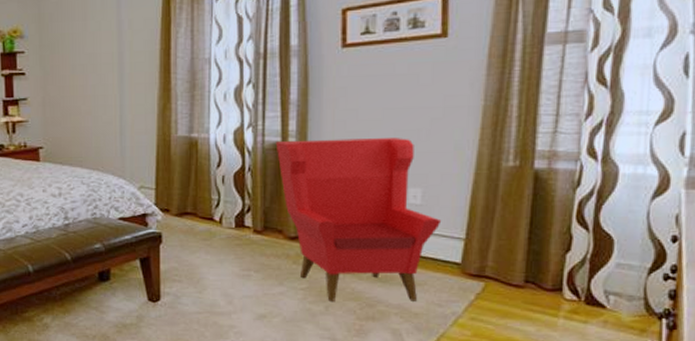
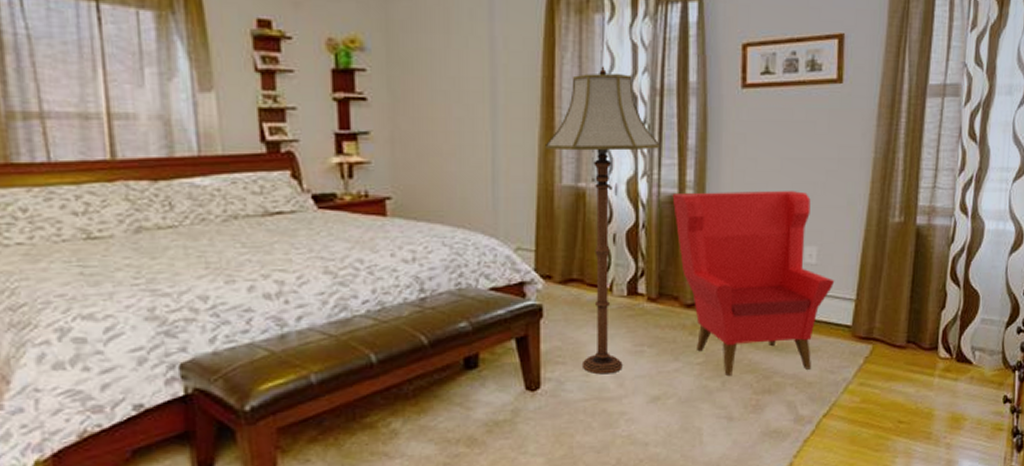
floor lamp: none [163,37,265,293] -> present [546,66,661,375]

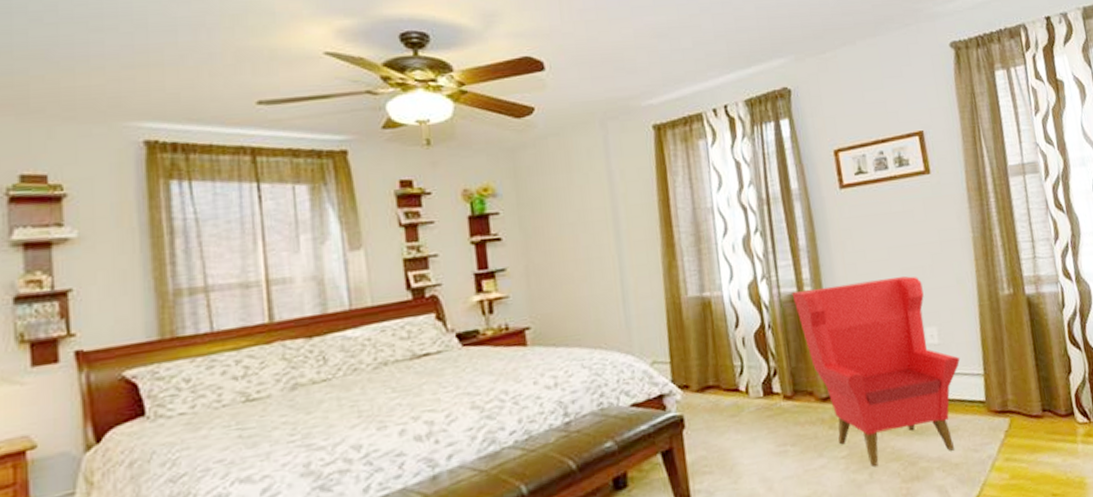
floor lamp: present [546,66,661,375] -> none [668,184,775,481]

